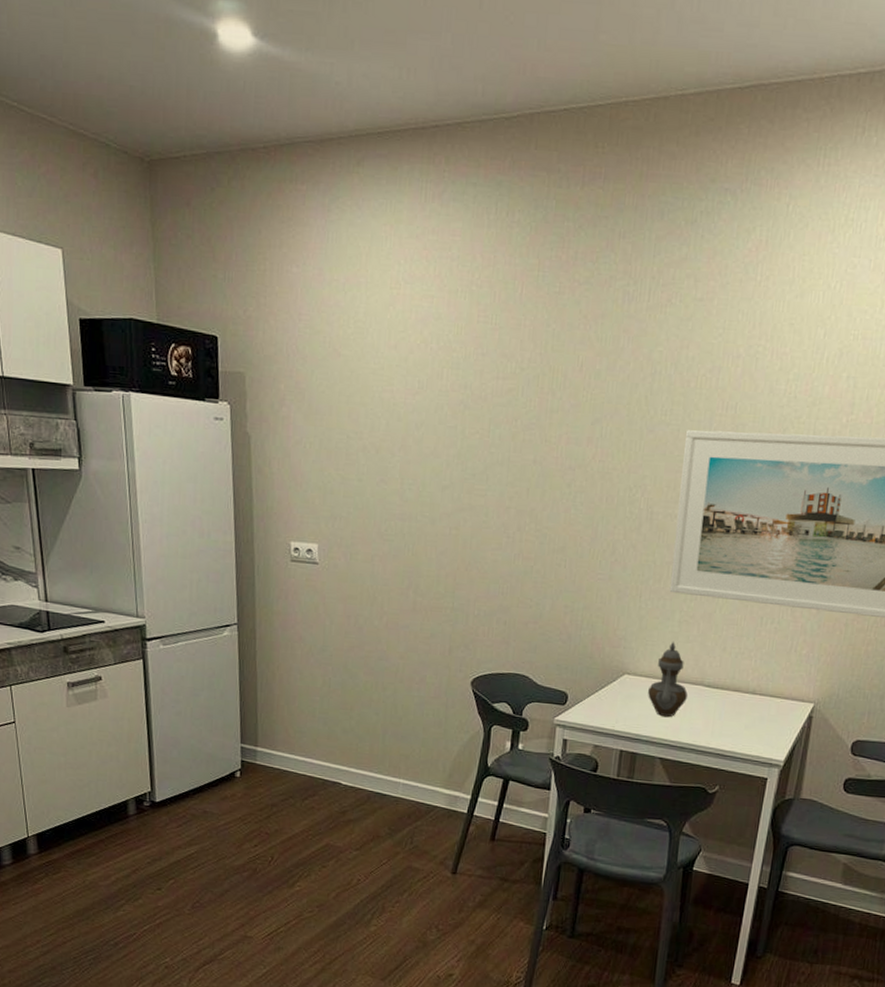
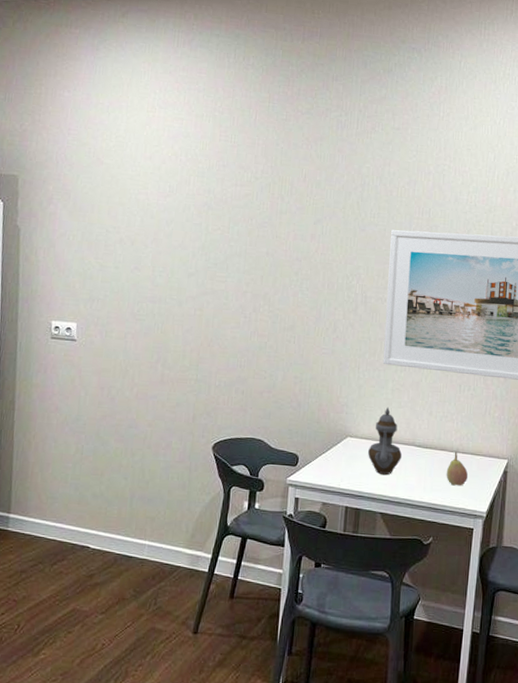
fruit: none [738,693,765,732] -> present [446,451,469,486]

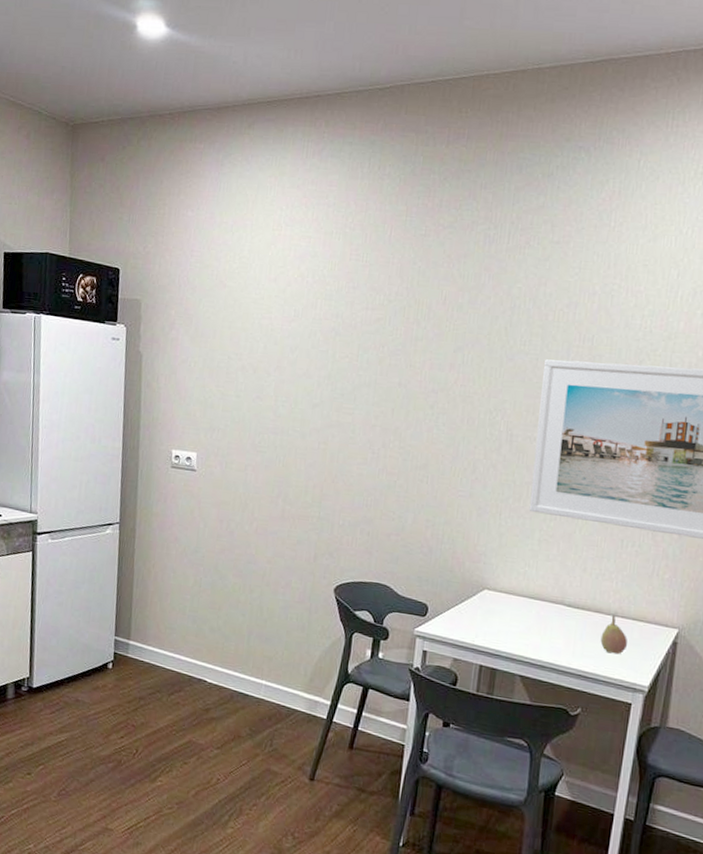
teapot: present [368,407,402,476] -> none [508,559,548,635]

